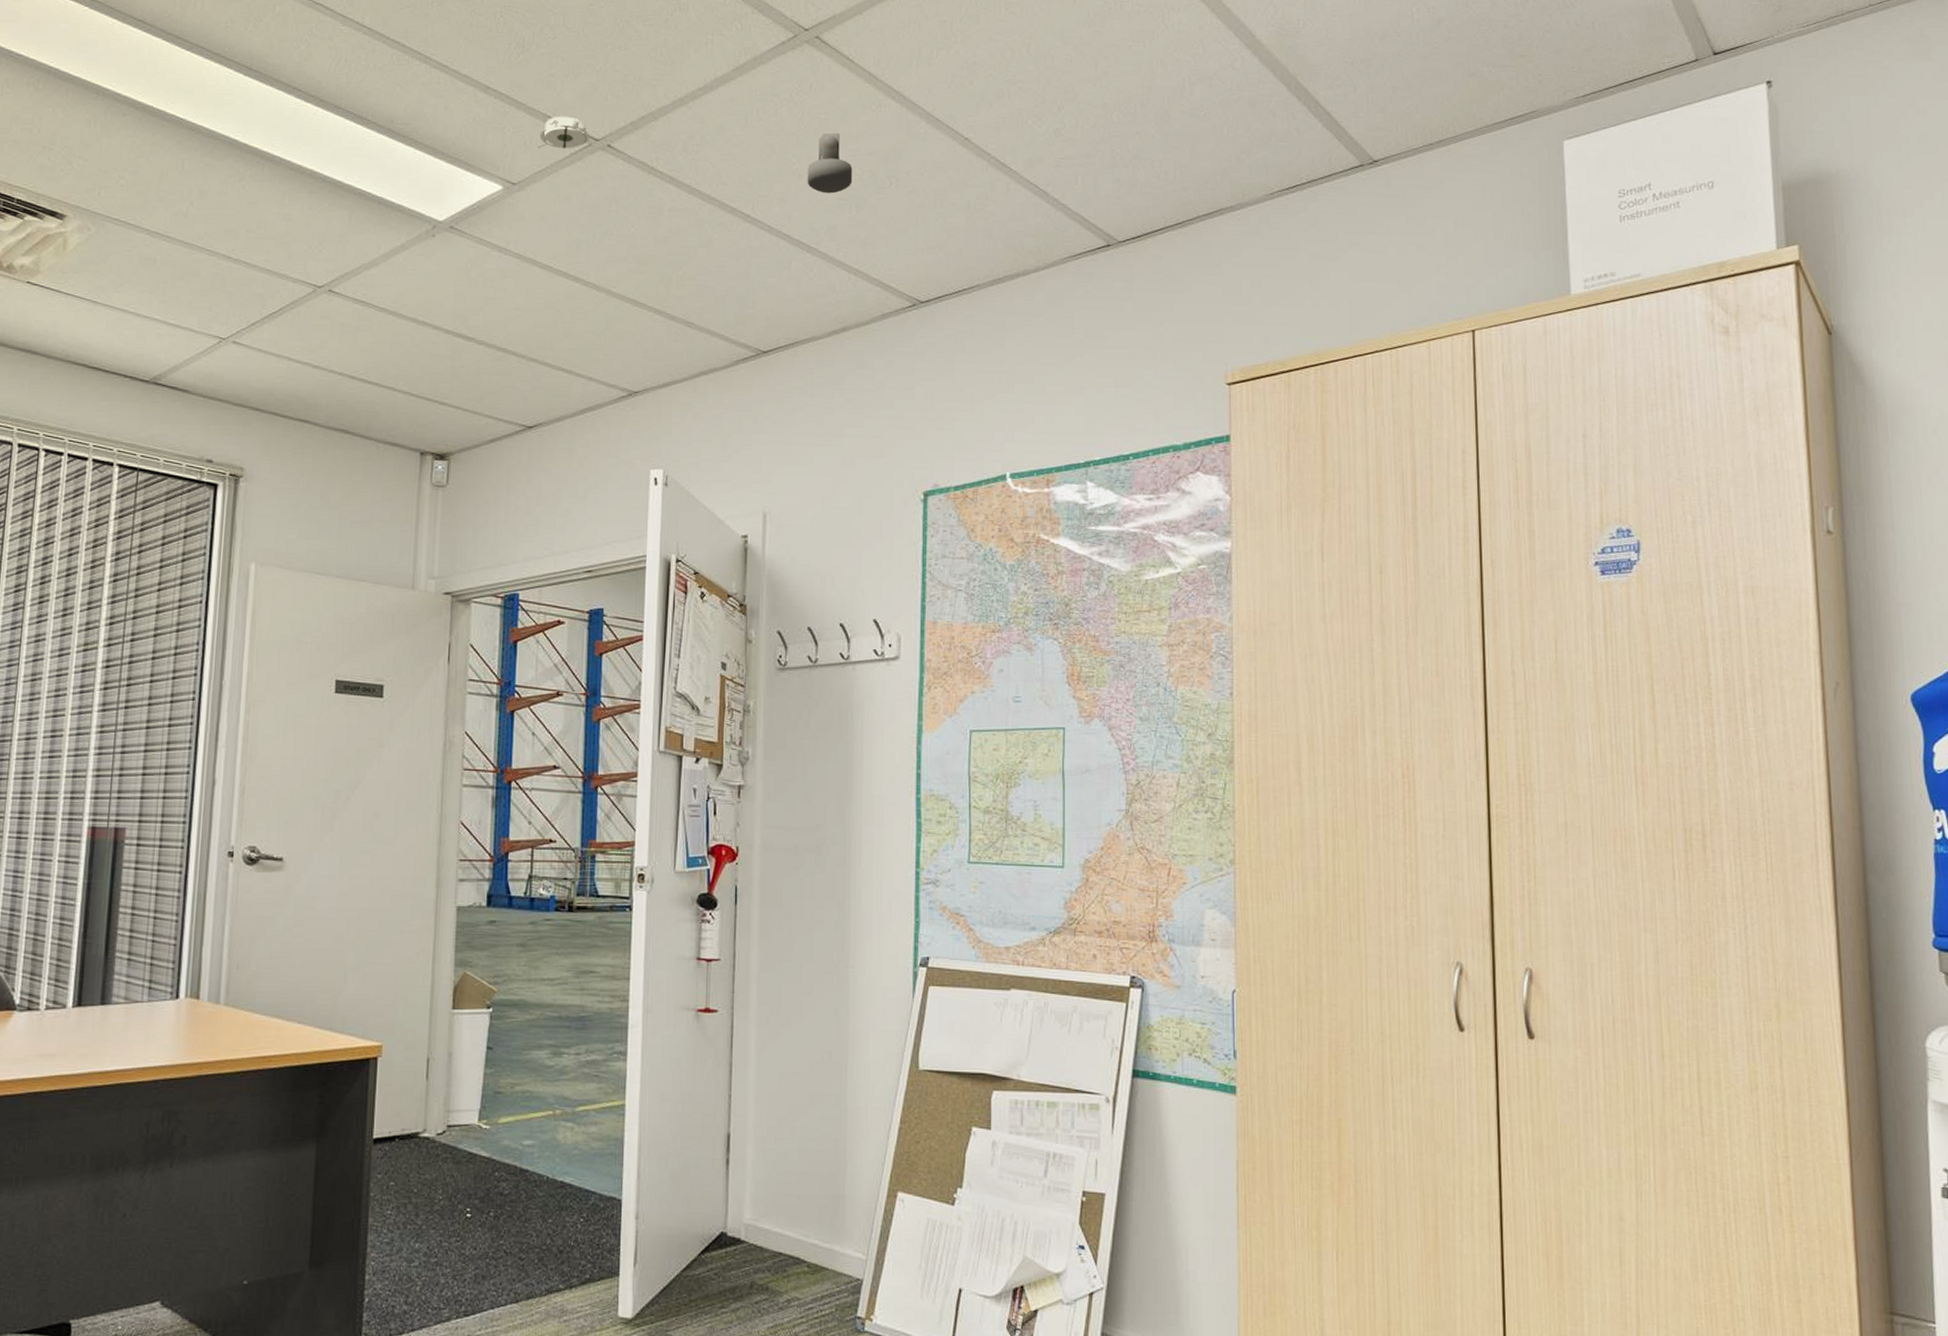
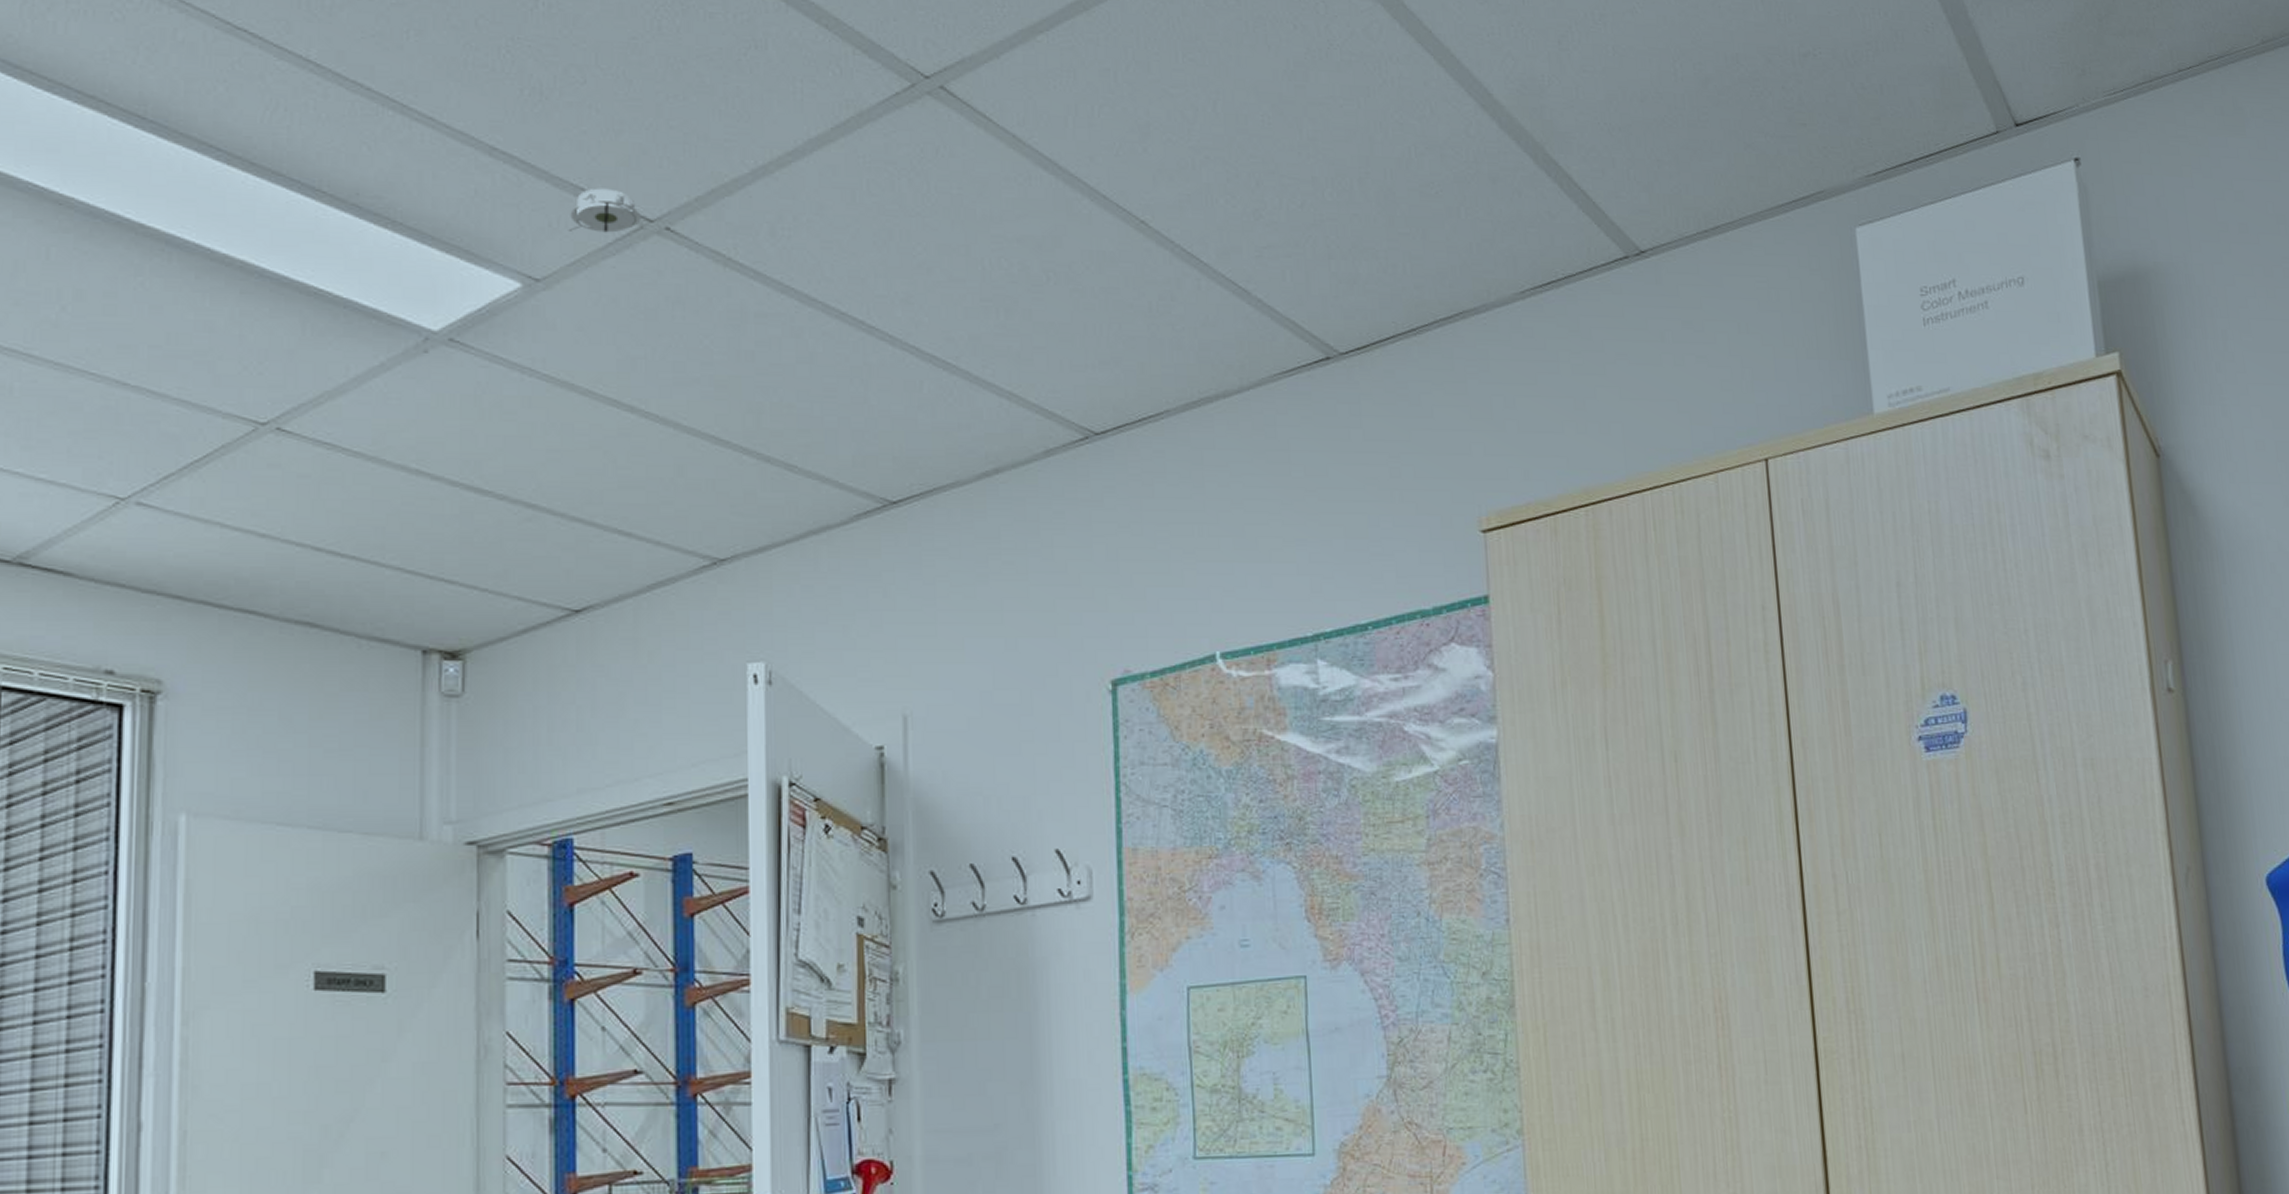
security camera: present [807,132,853,194] -> none [938,212,998,293]

